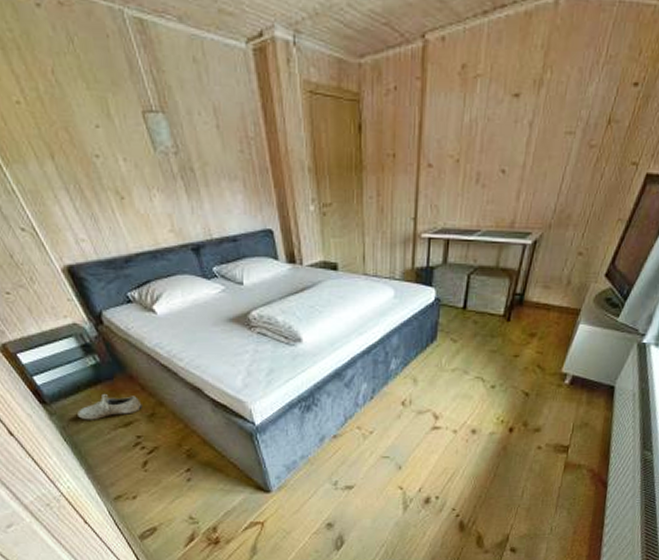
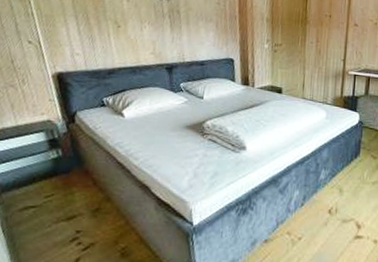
shoe: present [77,394,142,420] -> none [24,187,90,212]

